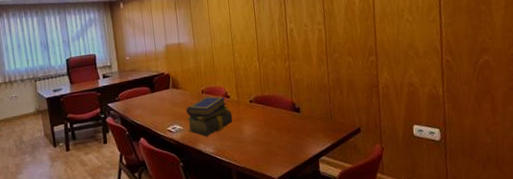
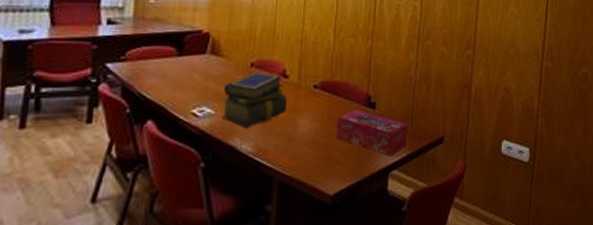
tissue box: none [271,115,330,147] -> present [336,110,408,156]

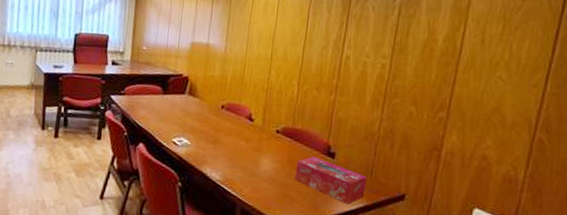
stack of books: present [221,71,288,128] -> none [196,113,252,160]

